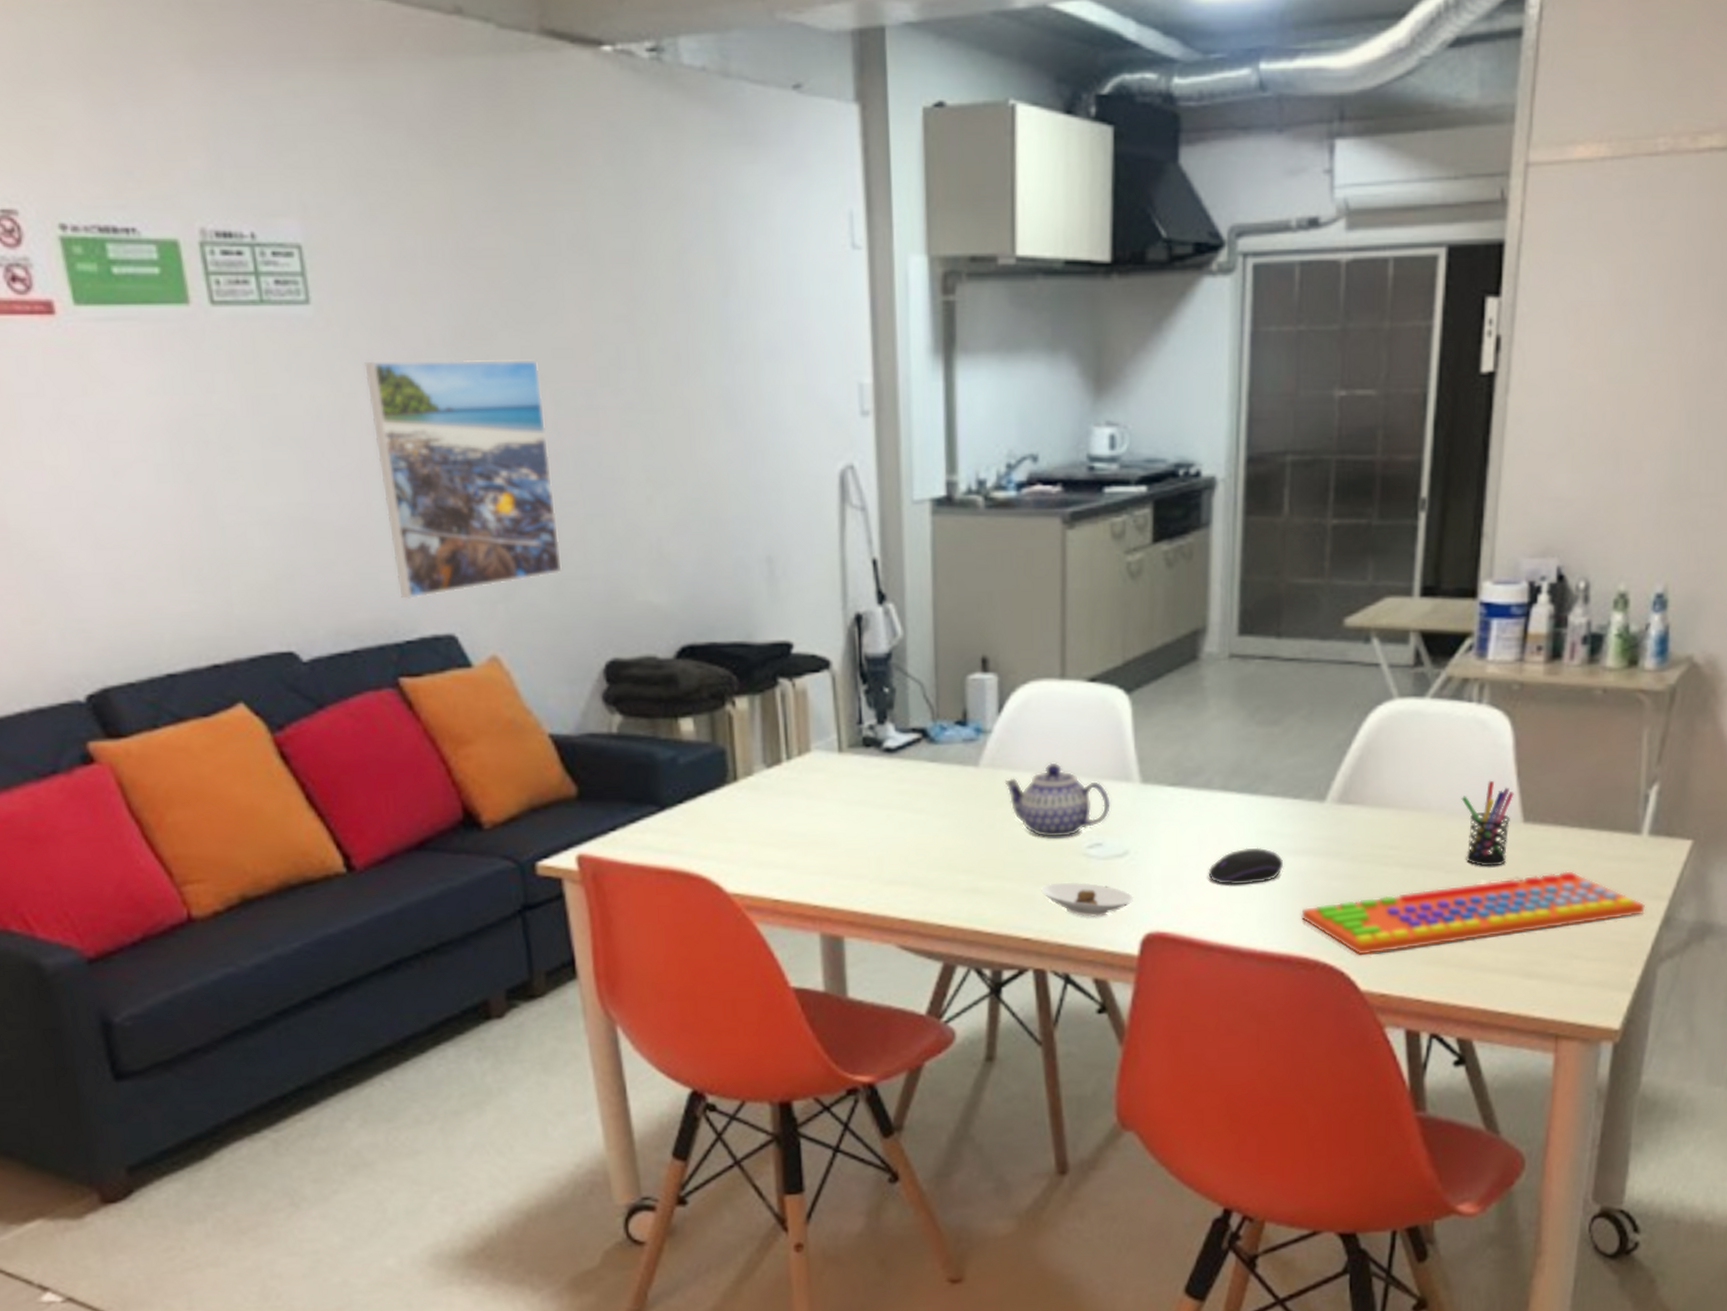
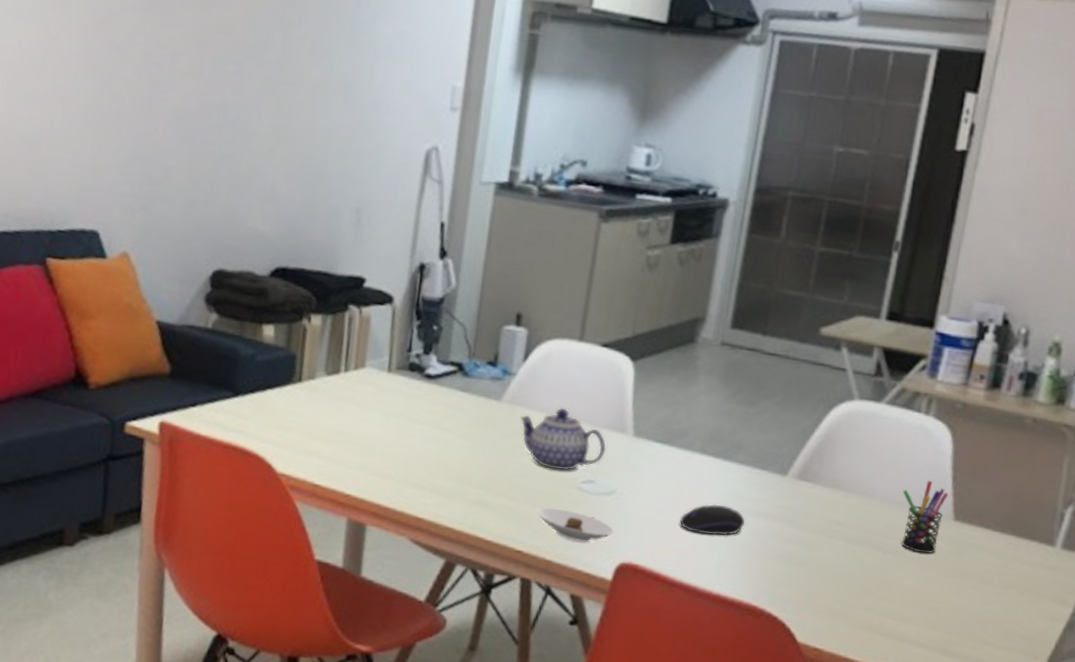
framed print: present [364,359,563,599] -> none [61,15,205,199]
keyboard: present [1300,871,1646,956] -> none [753,562,1054,617]

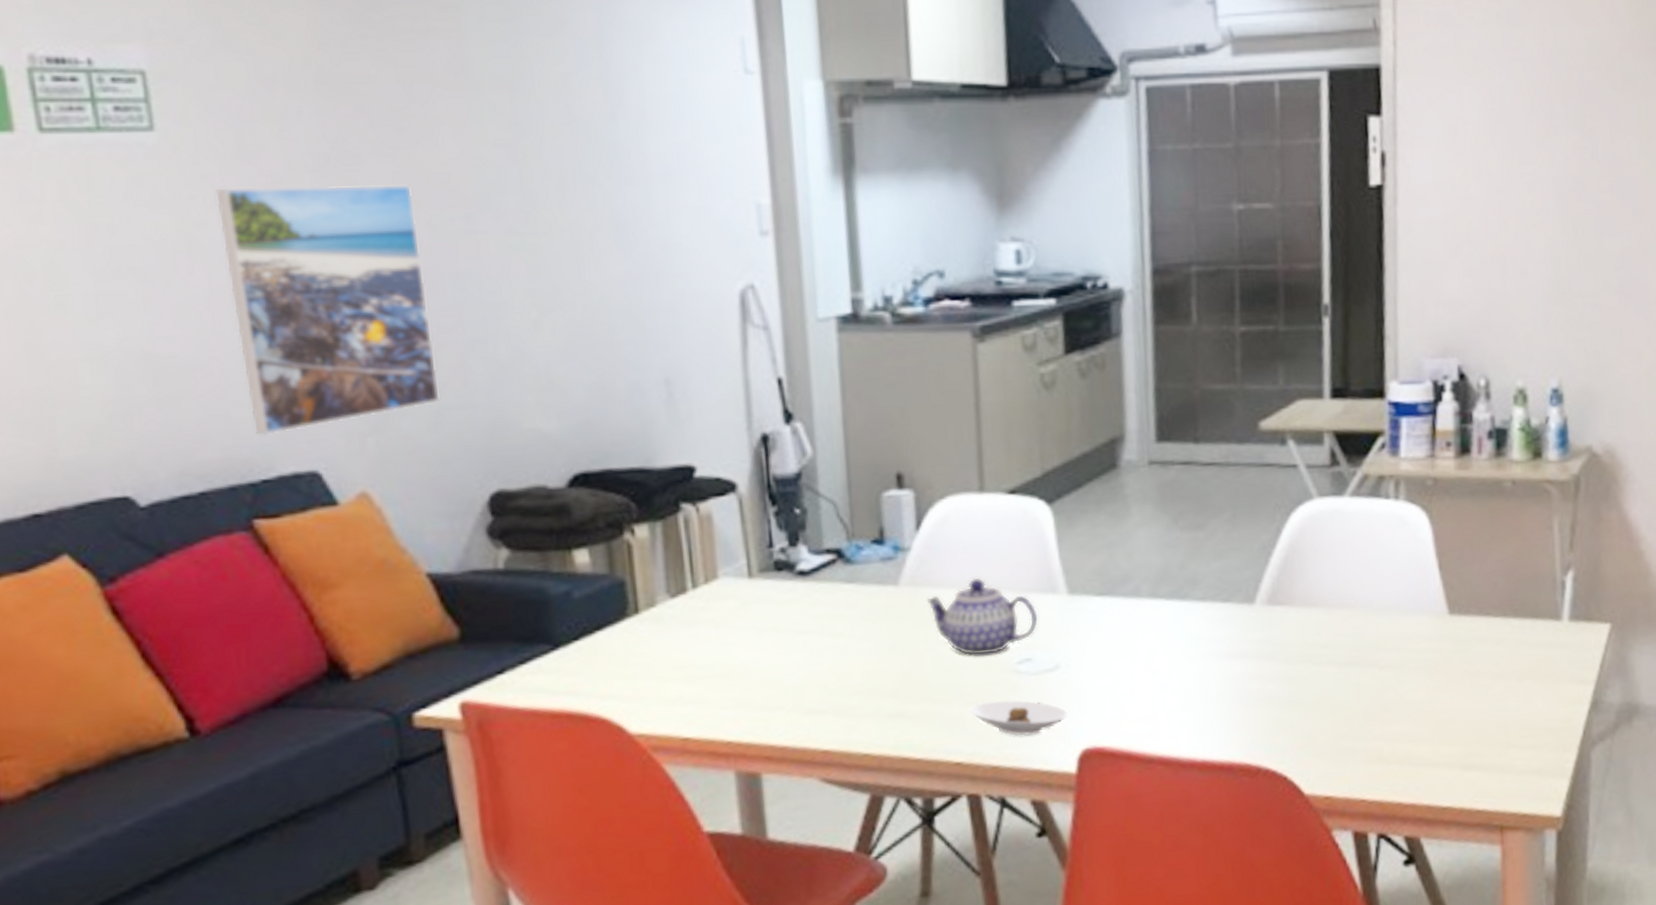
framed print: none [61,15,205,199] -> present [216,184,441,435]
computer mouse: present [680,504,745,536] -> none [1142,653,1219,695]
pen holder: present [901,480,949,554] -> none [1387,574,1438,660]

